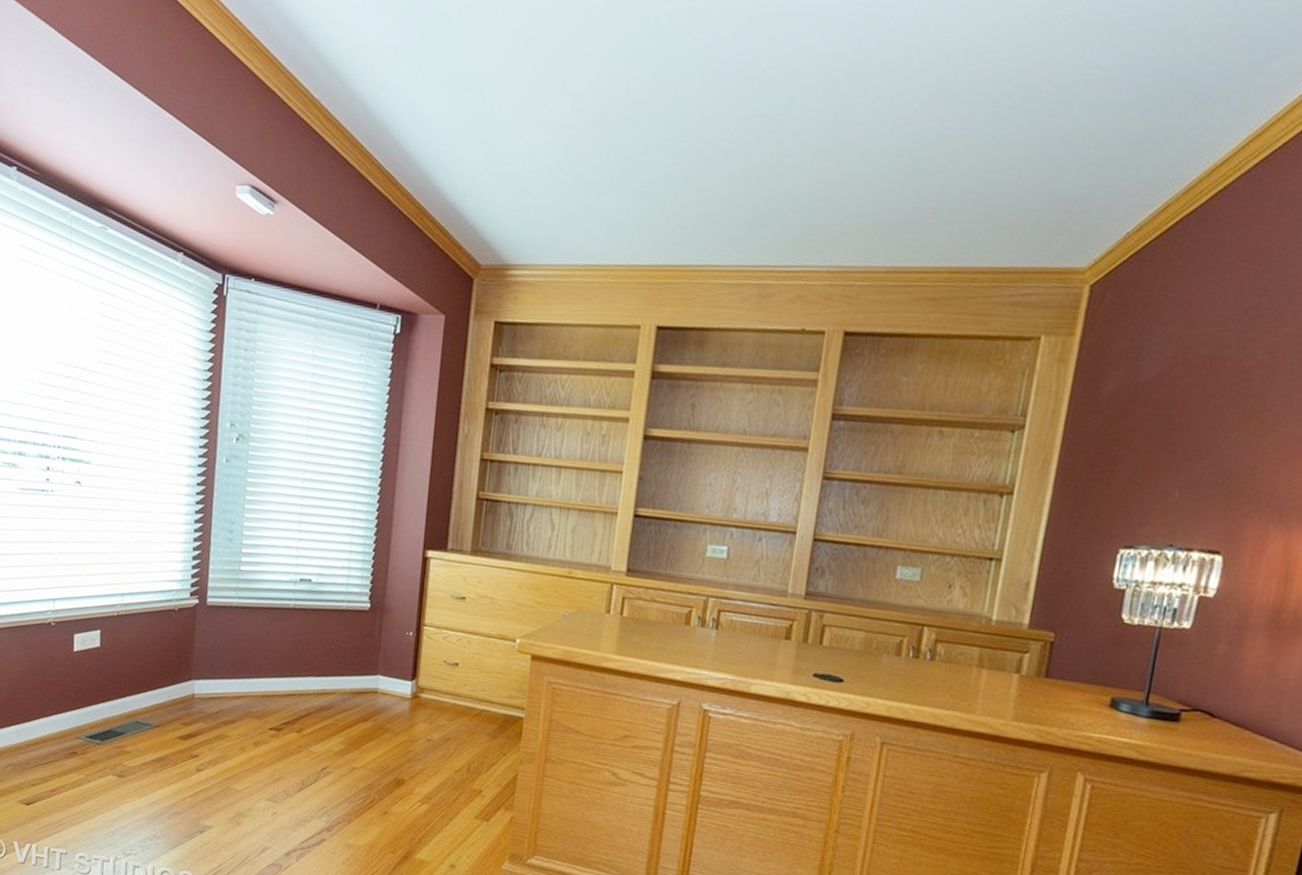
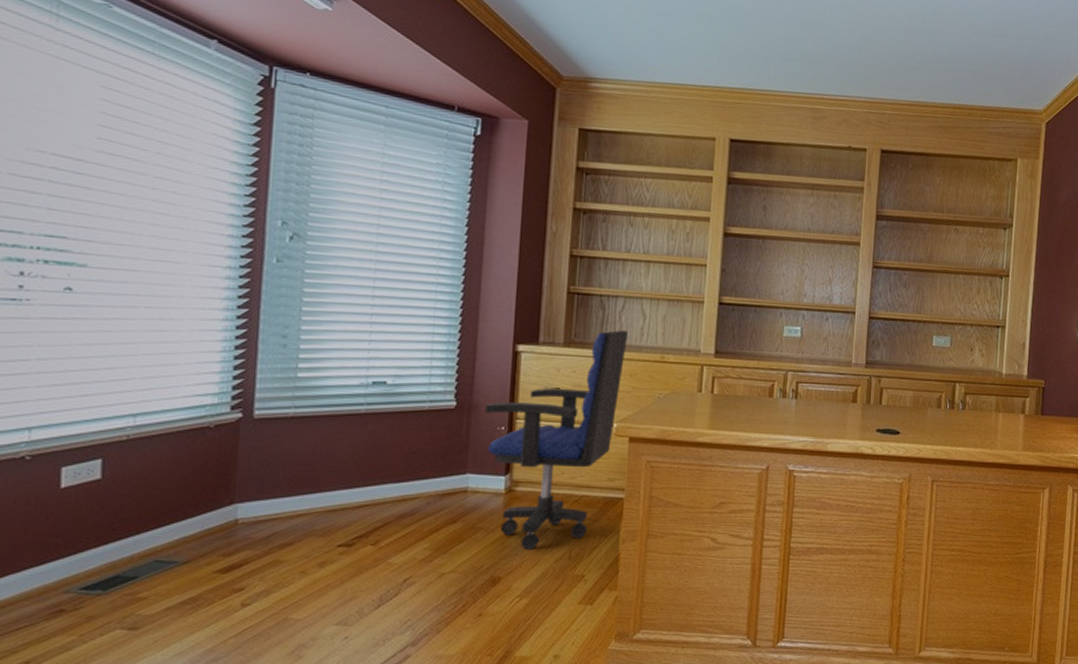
office chair: none [395,540,535,758] -> present [485,330,628,550]

